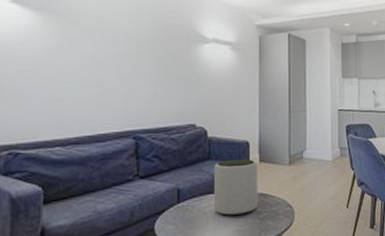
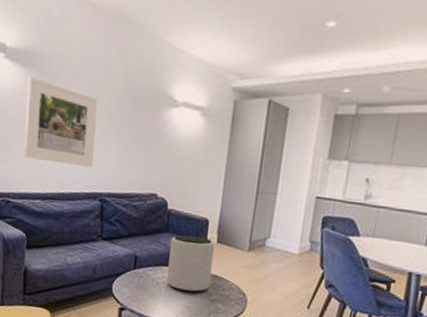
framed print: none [38,20,126,106] -> present [24,76,98,168]

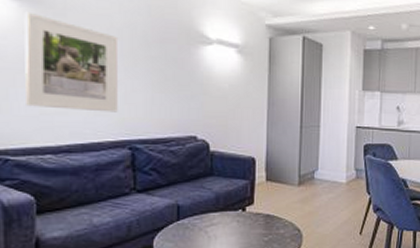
plant pot: present [166,234,215,292] -> none [215,176,265,237]

